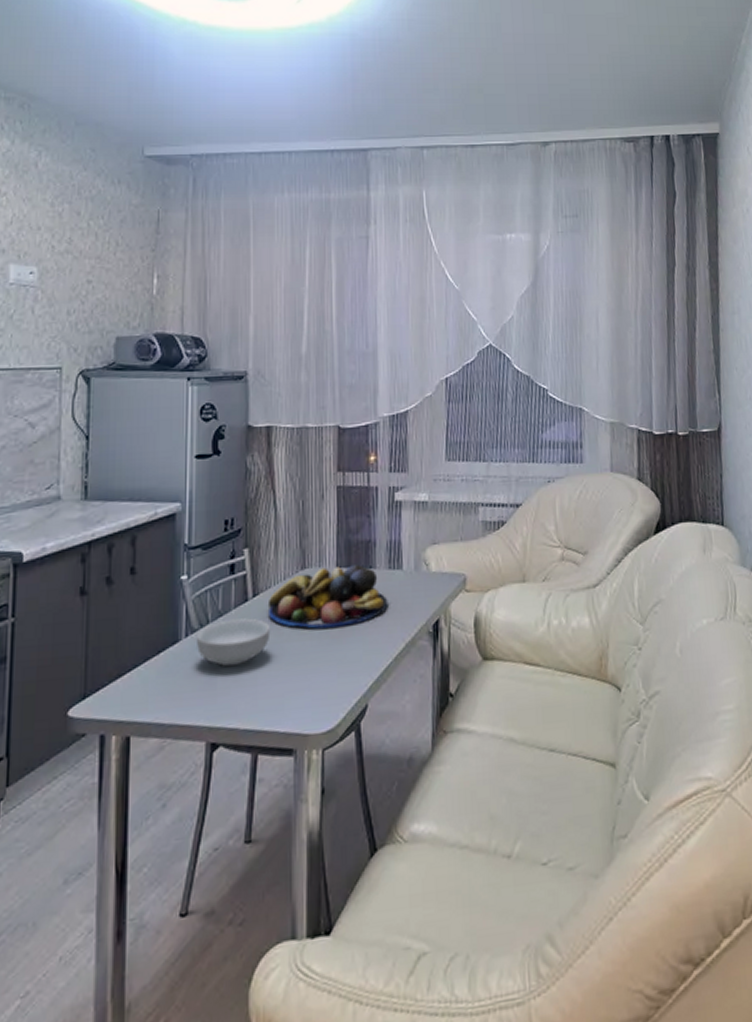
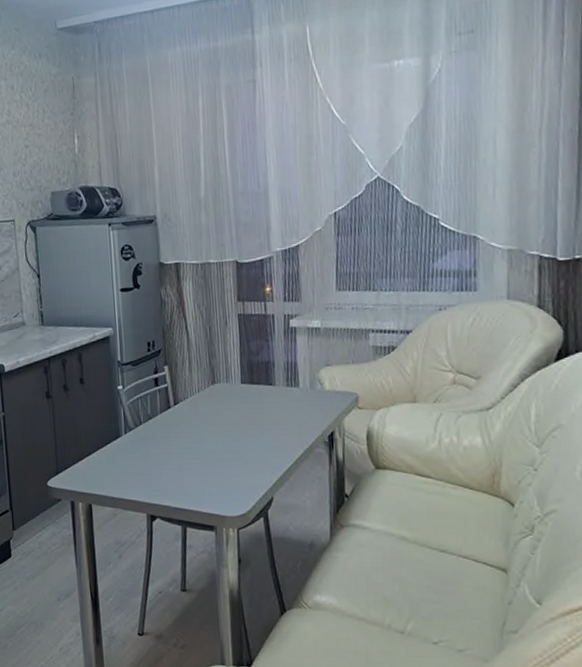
cereal bowl: present [195,618,271,666] -> none [133,422,190,458]
fruit bowl: present [267,565,388,629] -> none [186,382,288,433]

